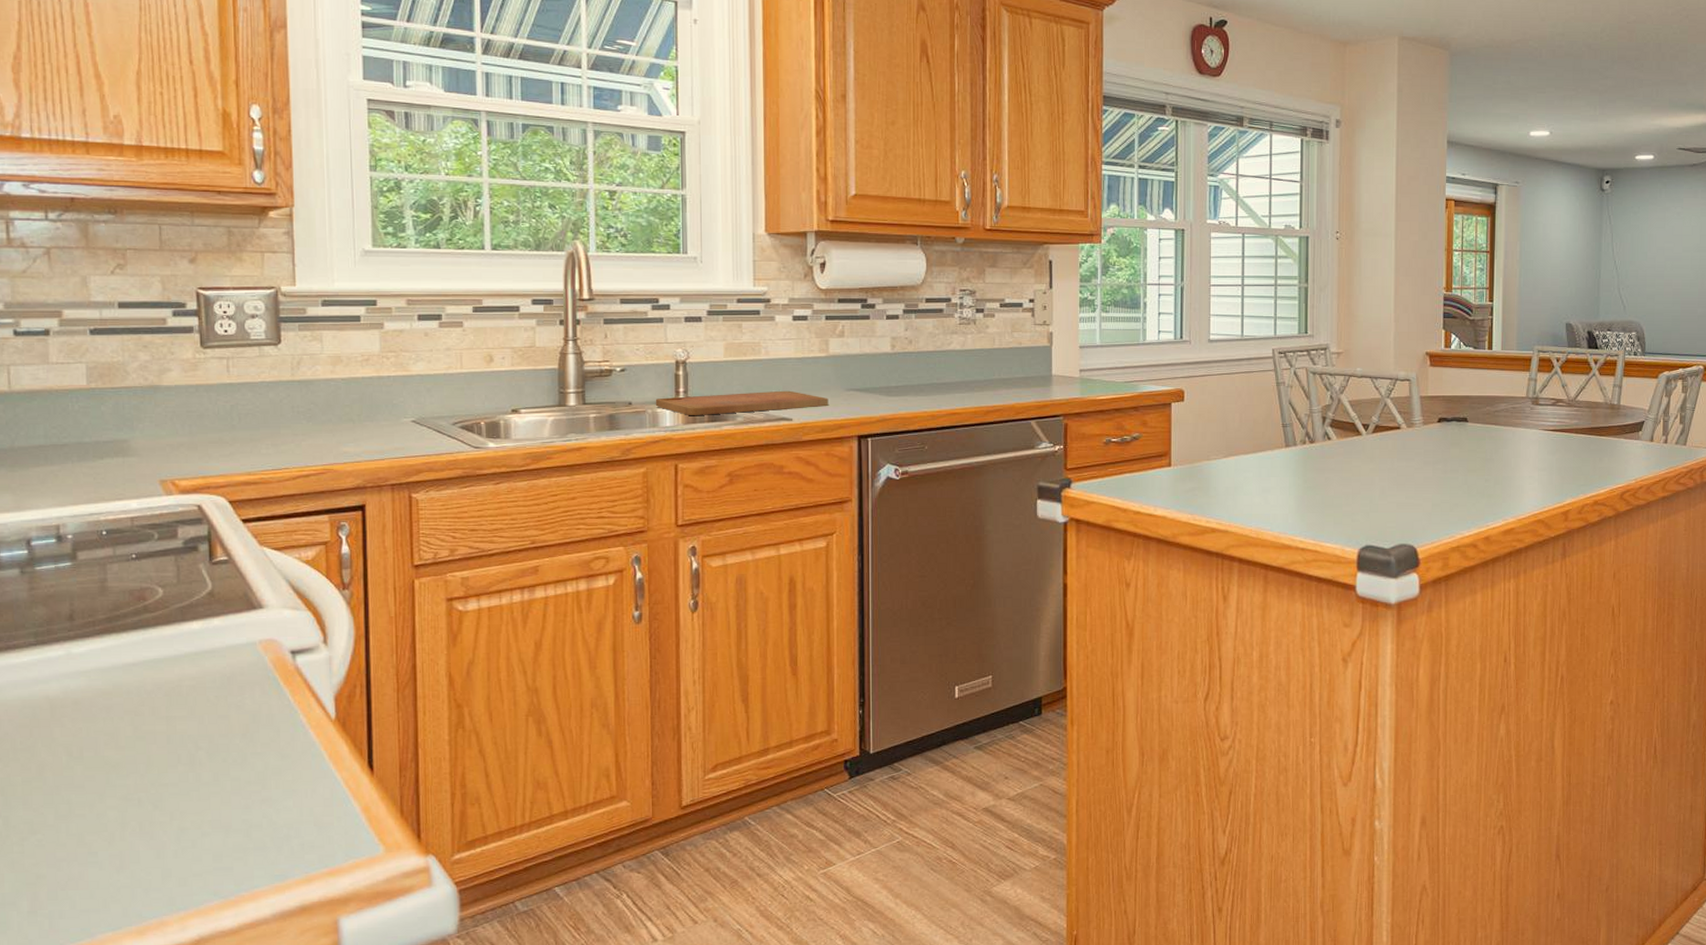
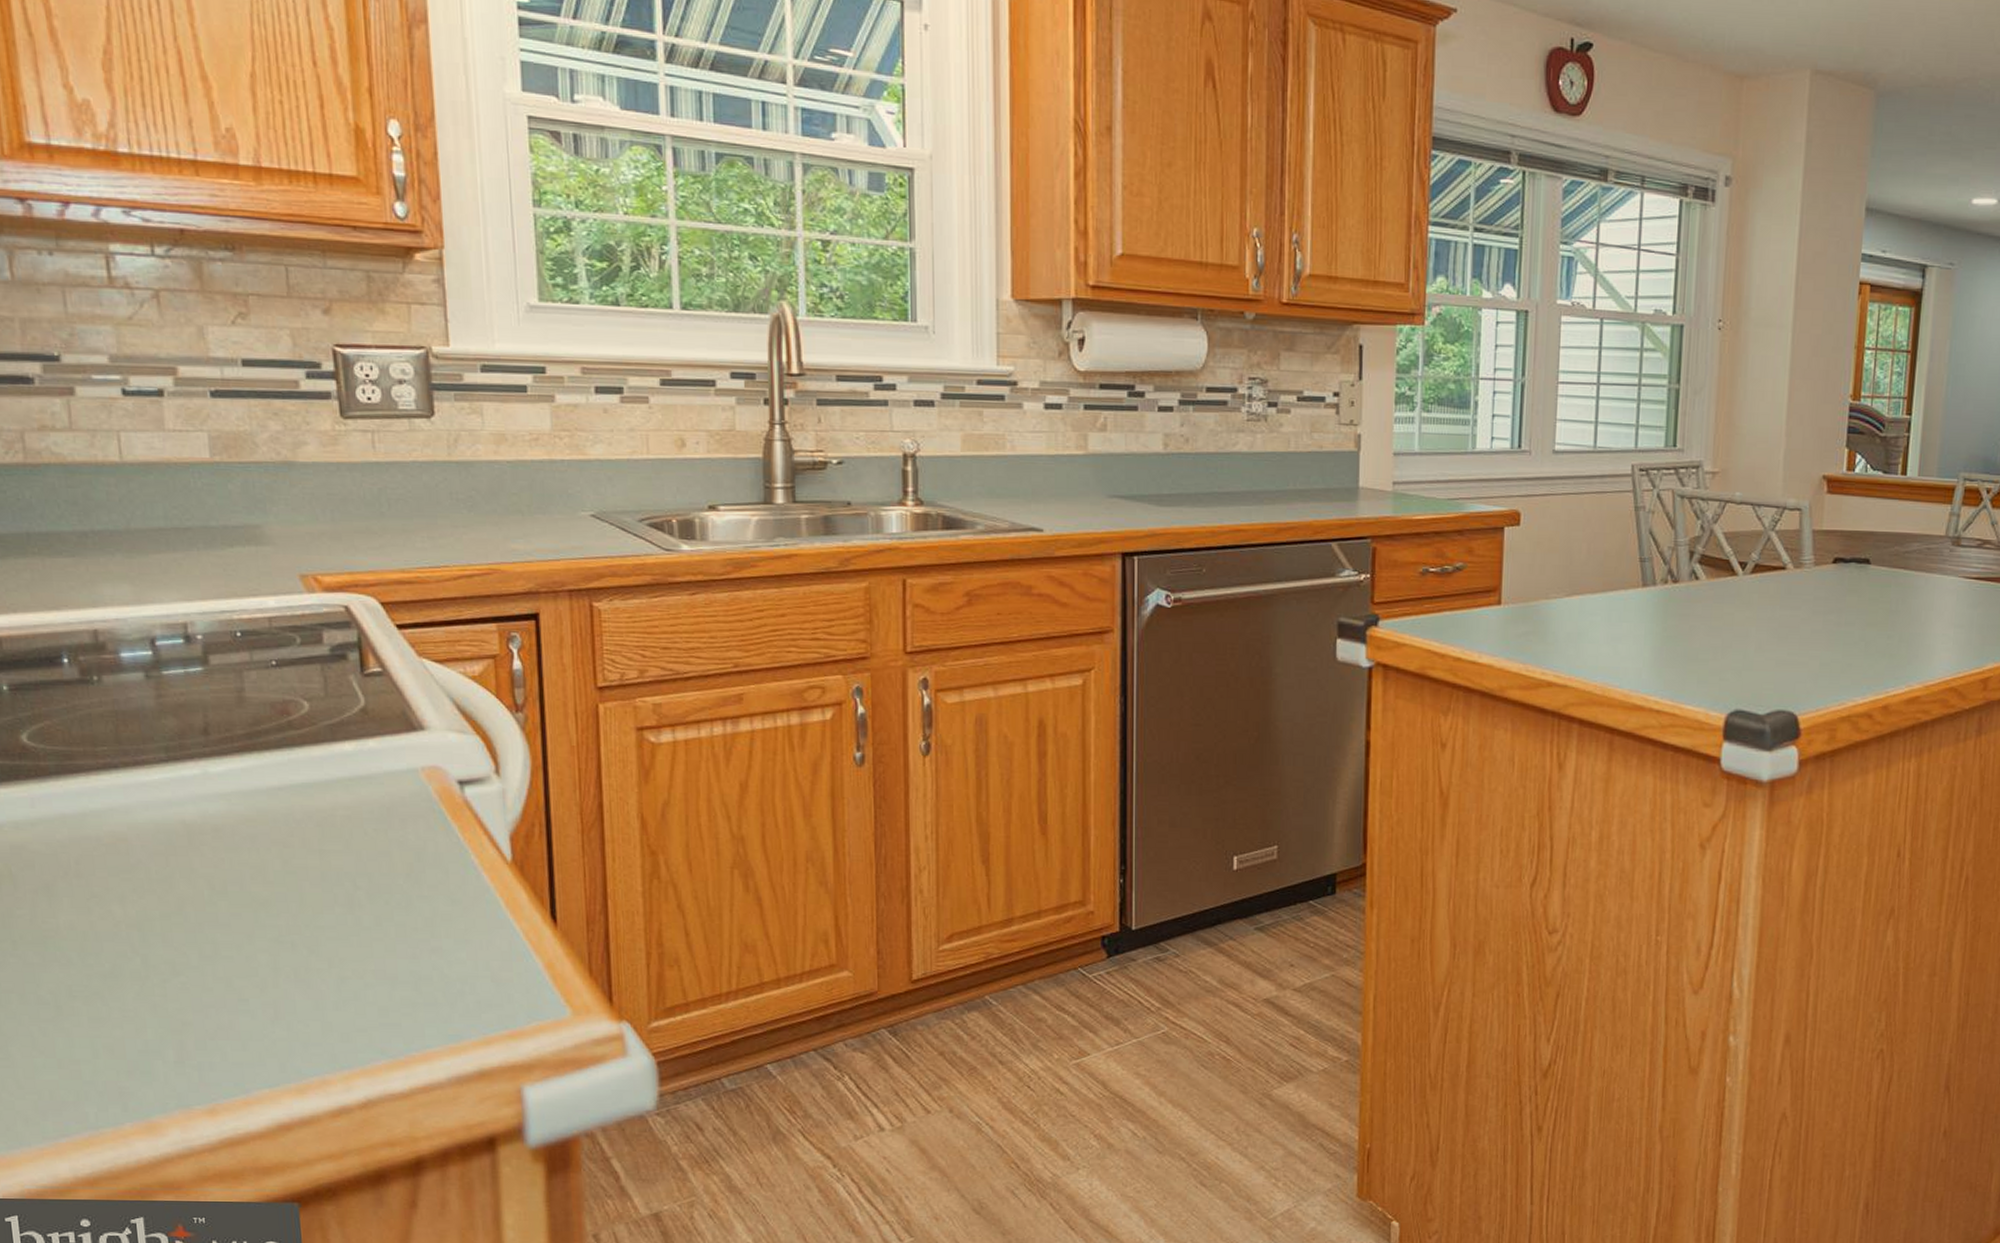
cutting board: present [655,390,829,415] -> none [879,494,1087,521]

